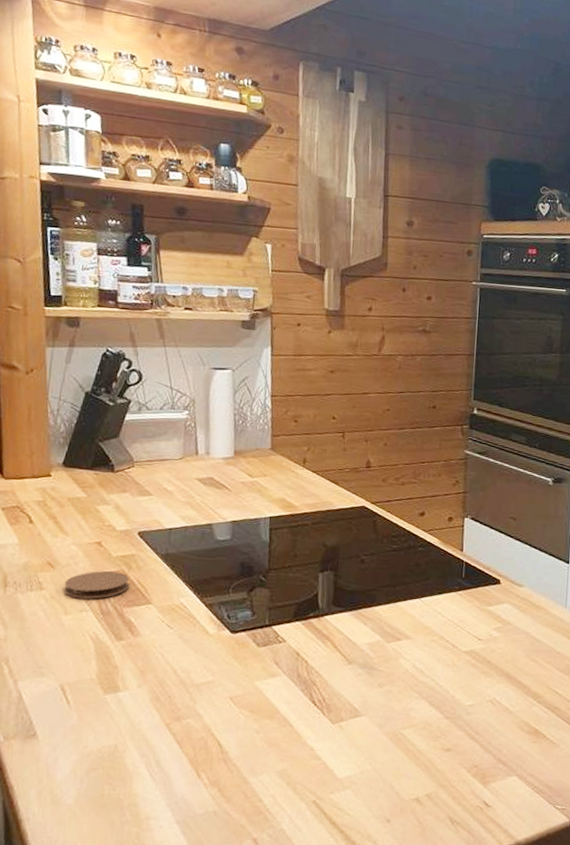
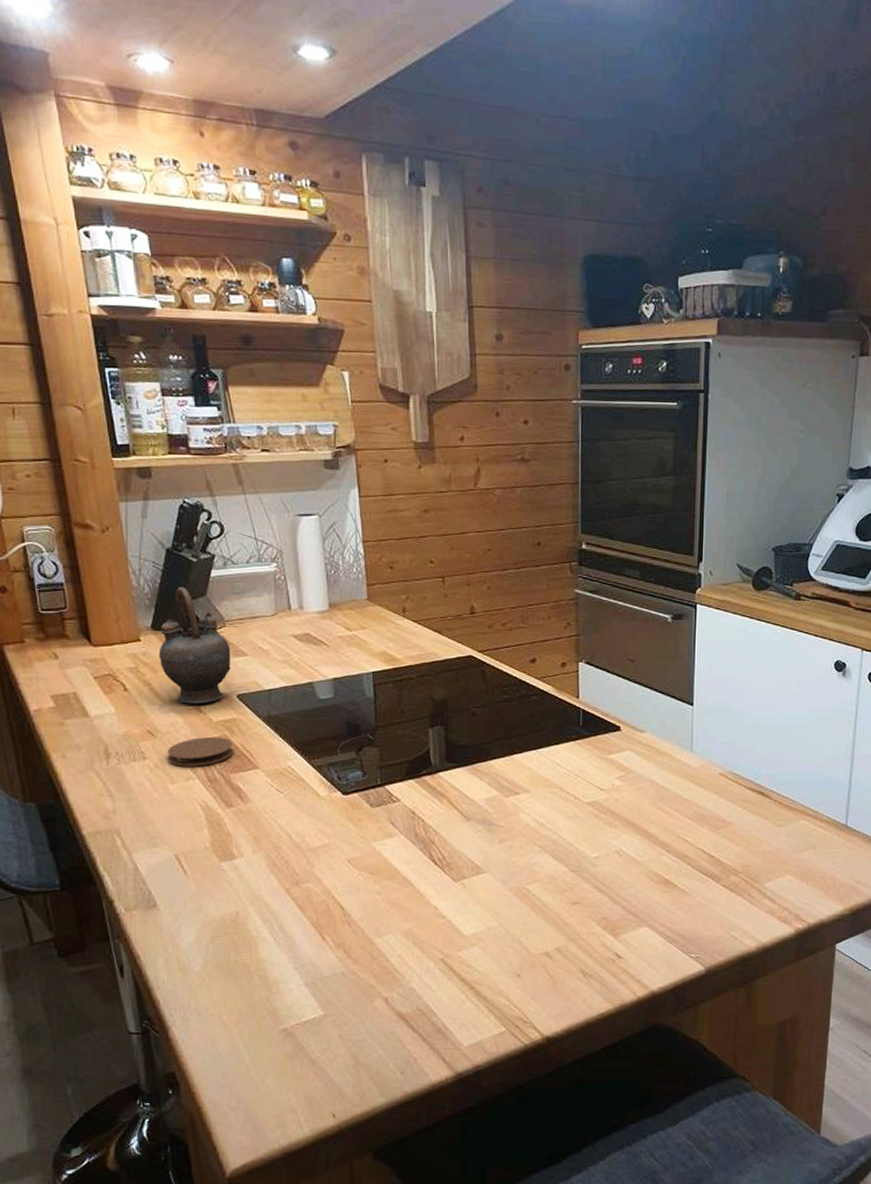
teapot: none [66,428,137,539] -> present [158,587,231,704]

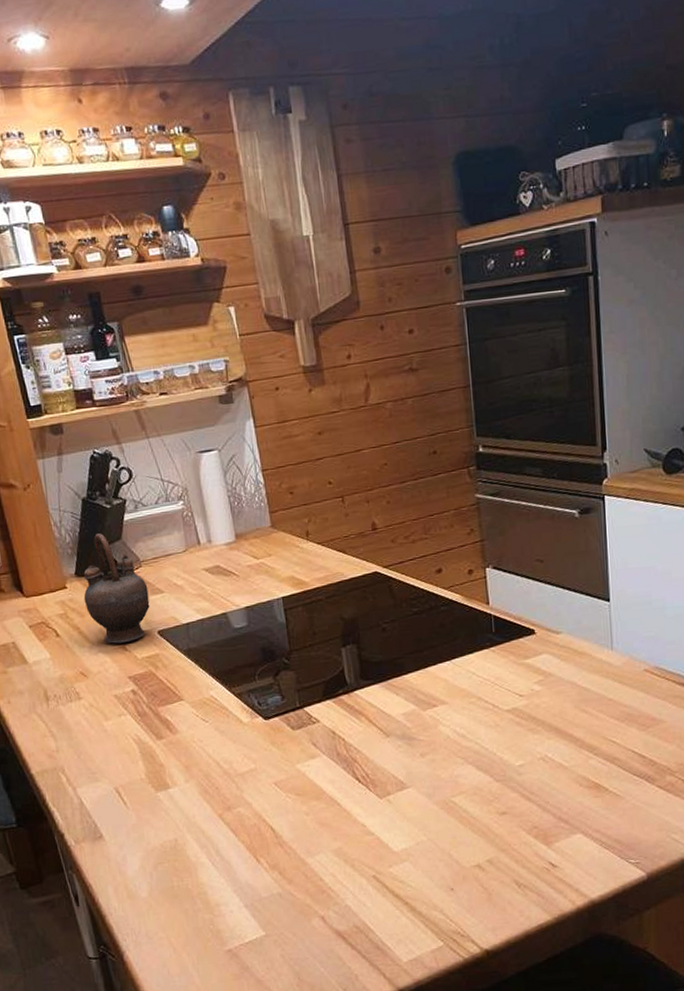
coaster: present [167,737,234,767] -> none [99,673,160,704]

